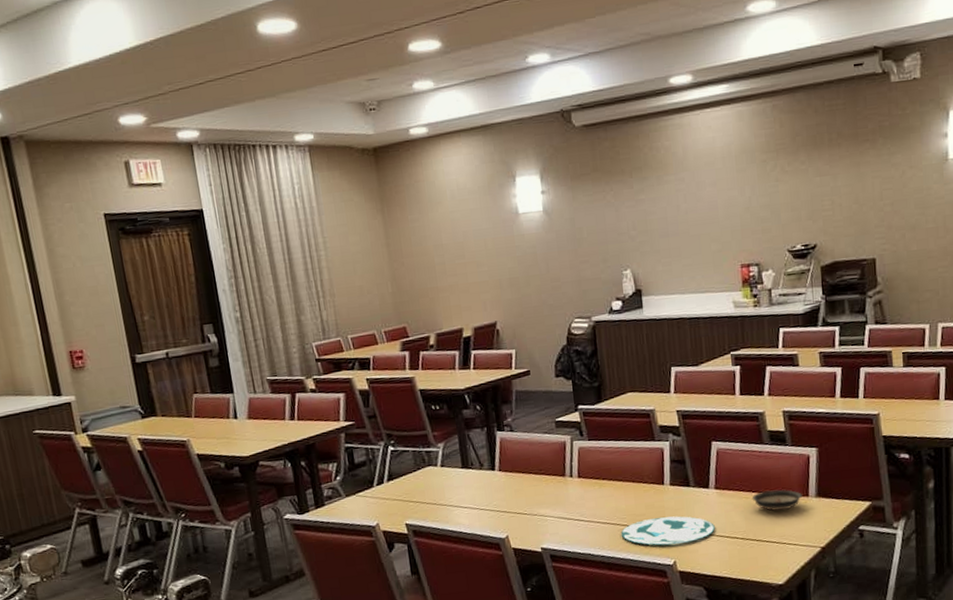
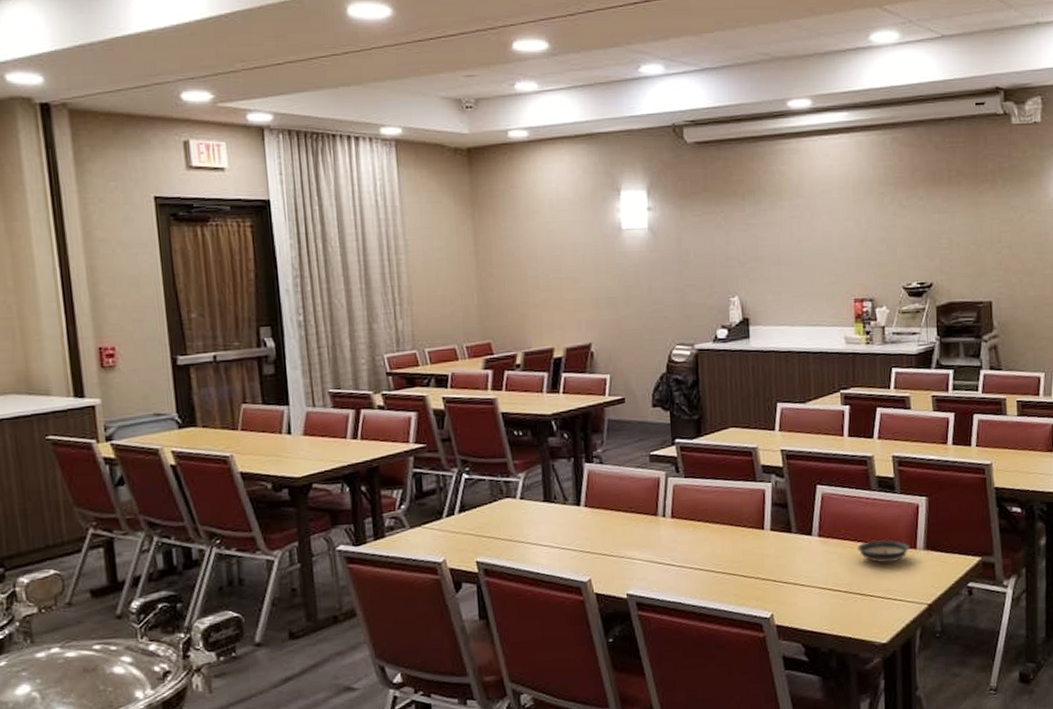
plate: present [620,516,715,545] -> none [715,564,817,596]

